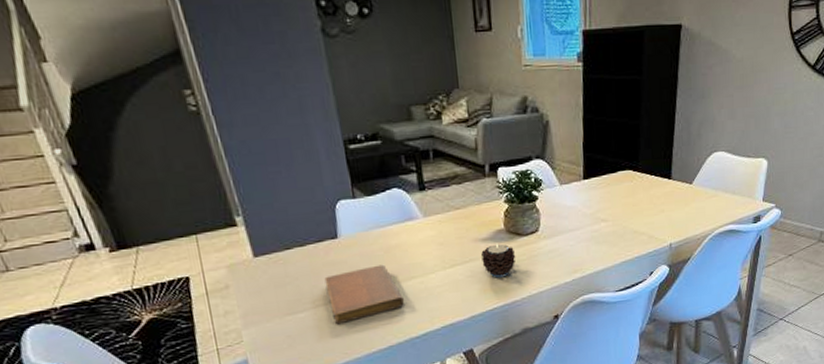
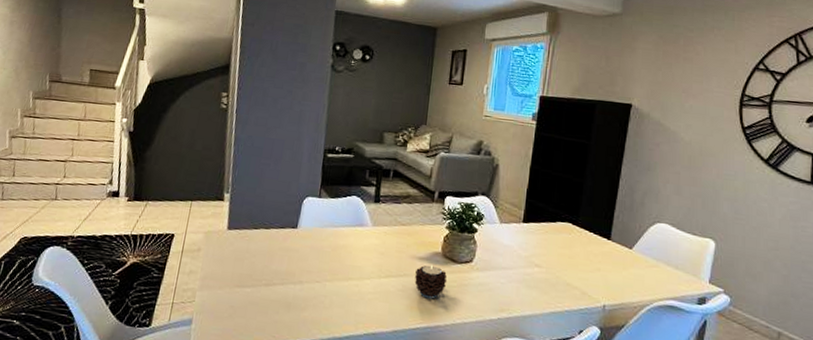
notebook: present [324,264,405,325] -> none [272,259,338,307]

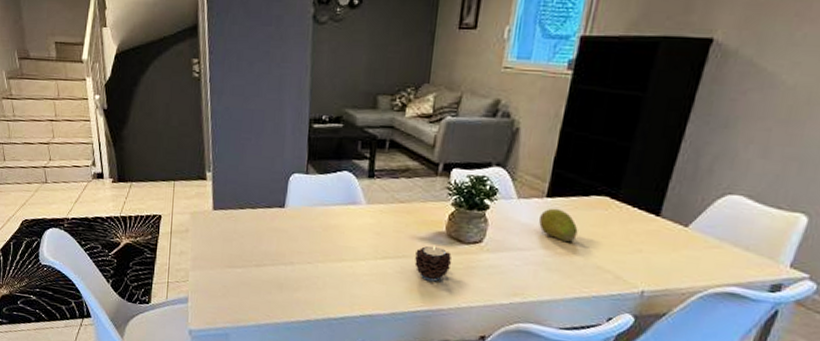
fruit: none [517,232,550,263] -> present [538,208,578,243]

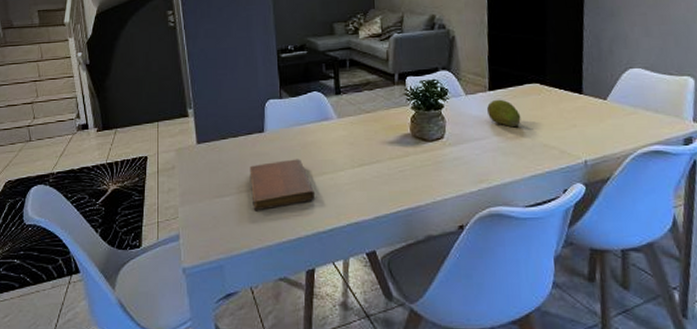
notebook: none [264,240,331,288] -> present [249,159,316,211]
candle: present [414,246,452,282] -> none [388,148,421,181]

